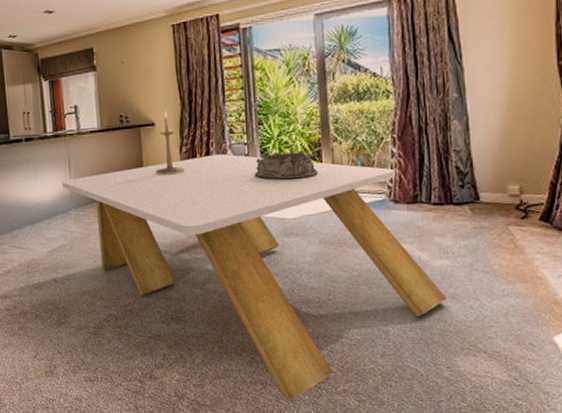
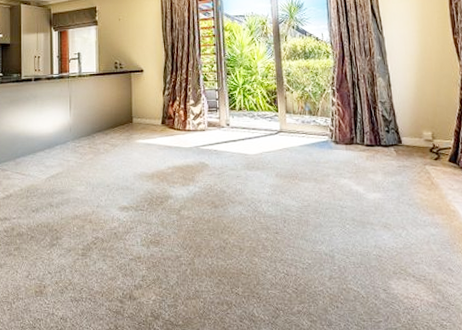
dining table: present [62,154,447,401] -> none [63,98,381,321]
candlestick: present [156,111,185,175] -> none [142,60,166,114]
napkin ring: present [254,150,318,181] -> none [223,96,275,122]

